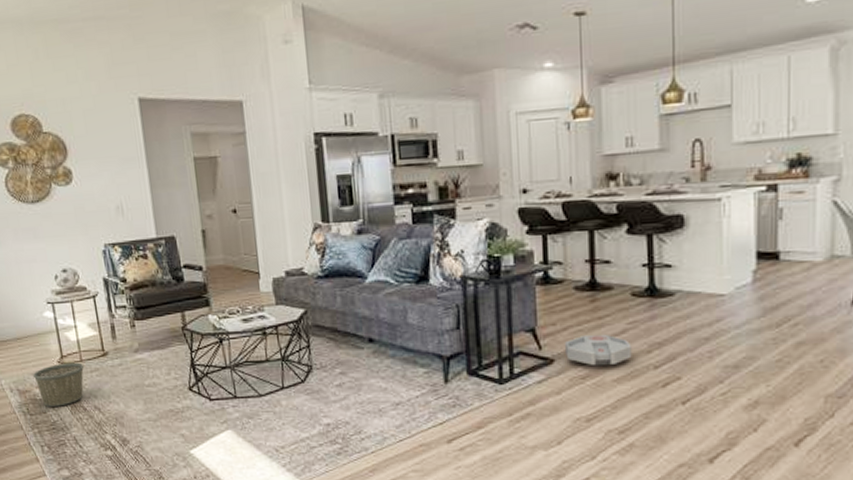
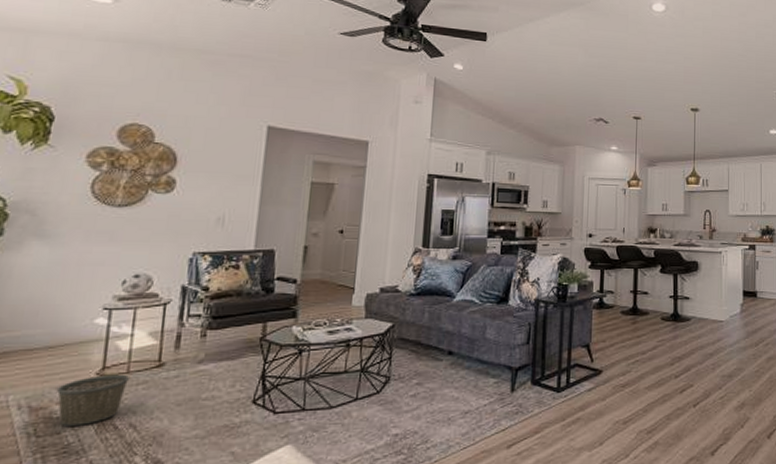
robot vacuum: present [564,334,632,365] -> none [610,349,660,375]

